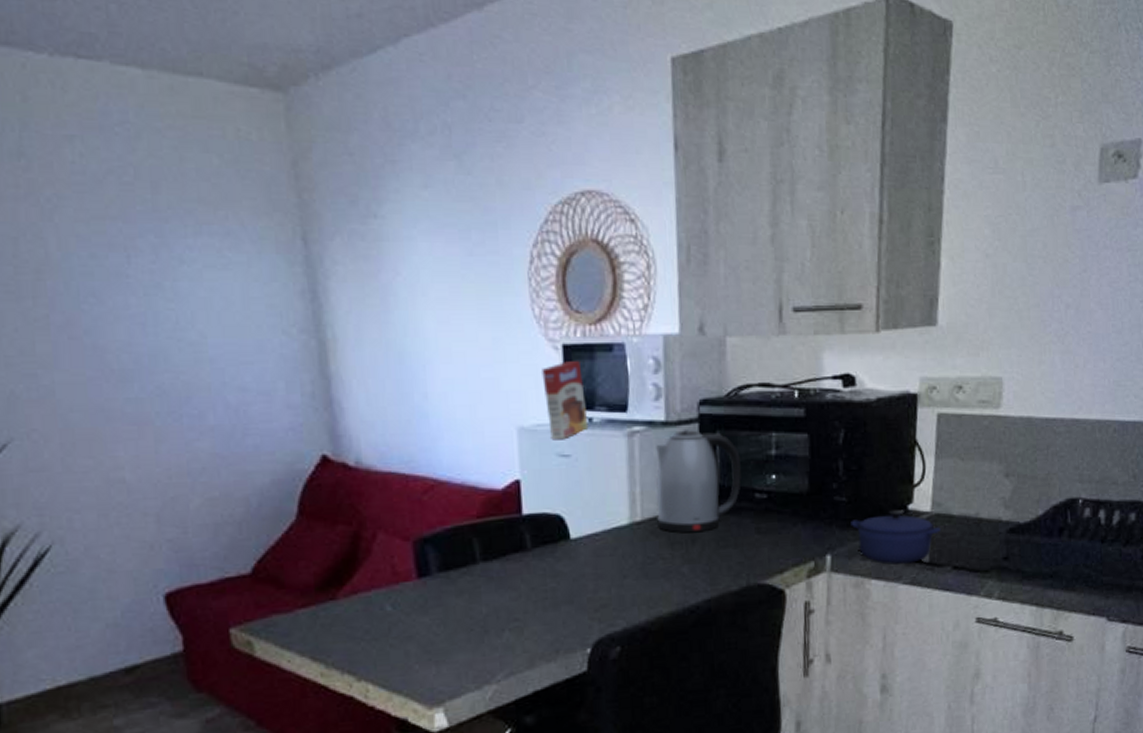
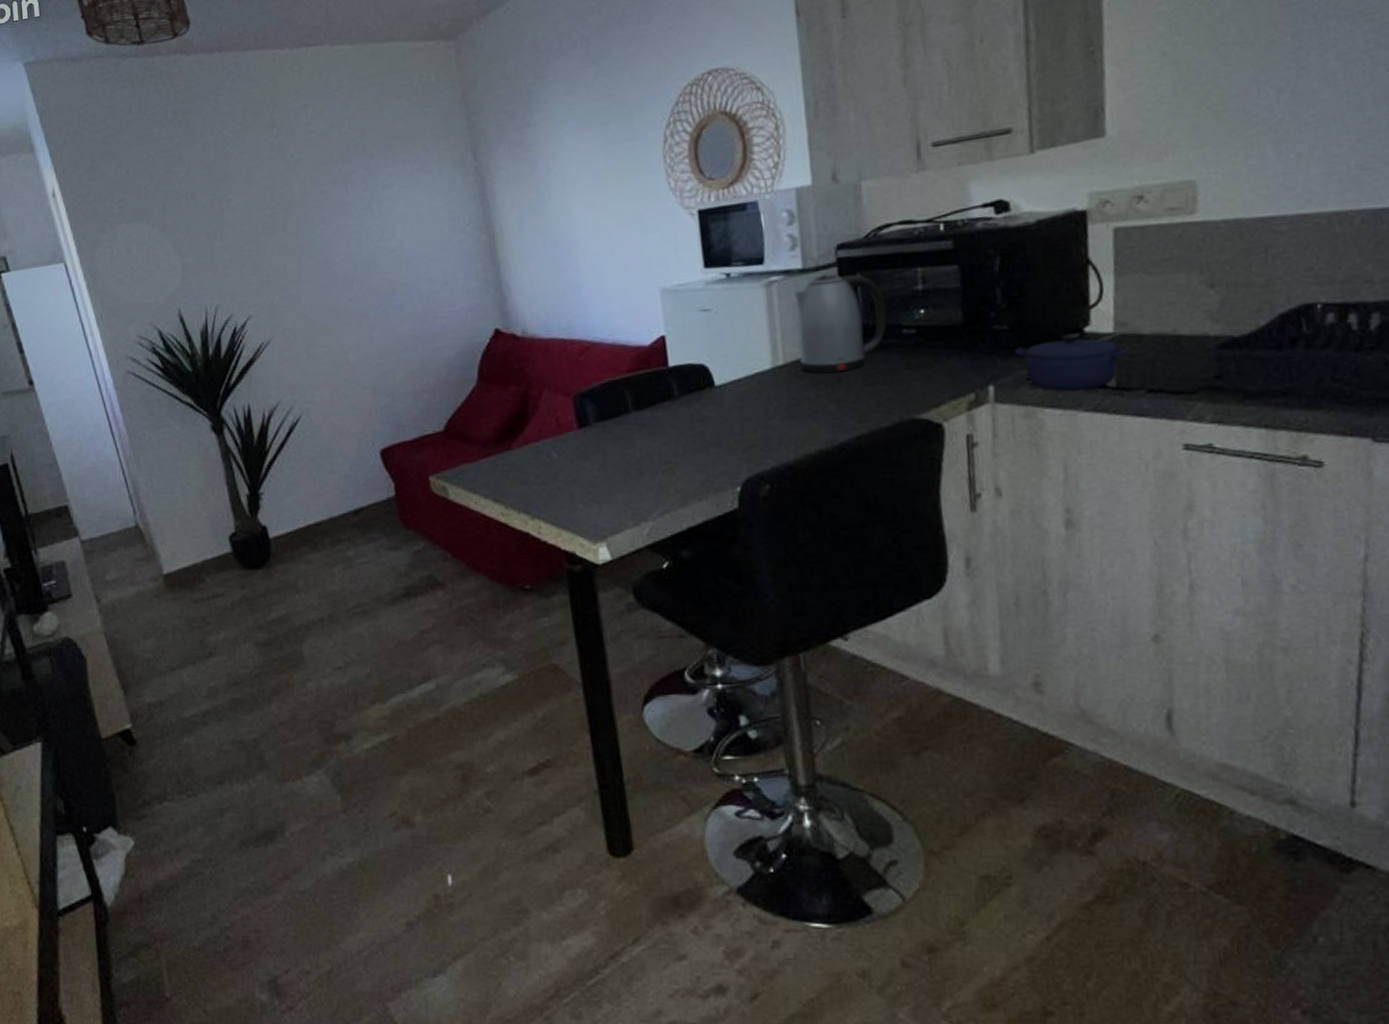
food box: present [542,361,589,440] -> none [680,223,727,297]

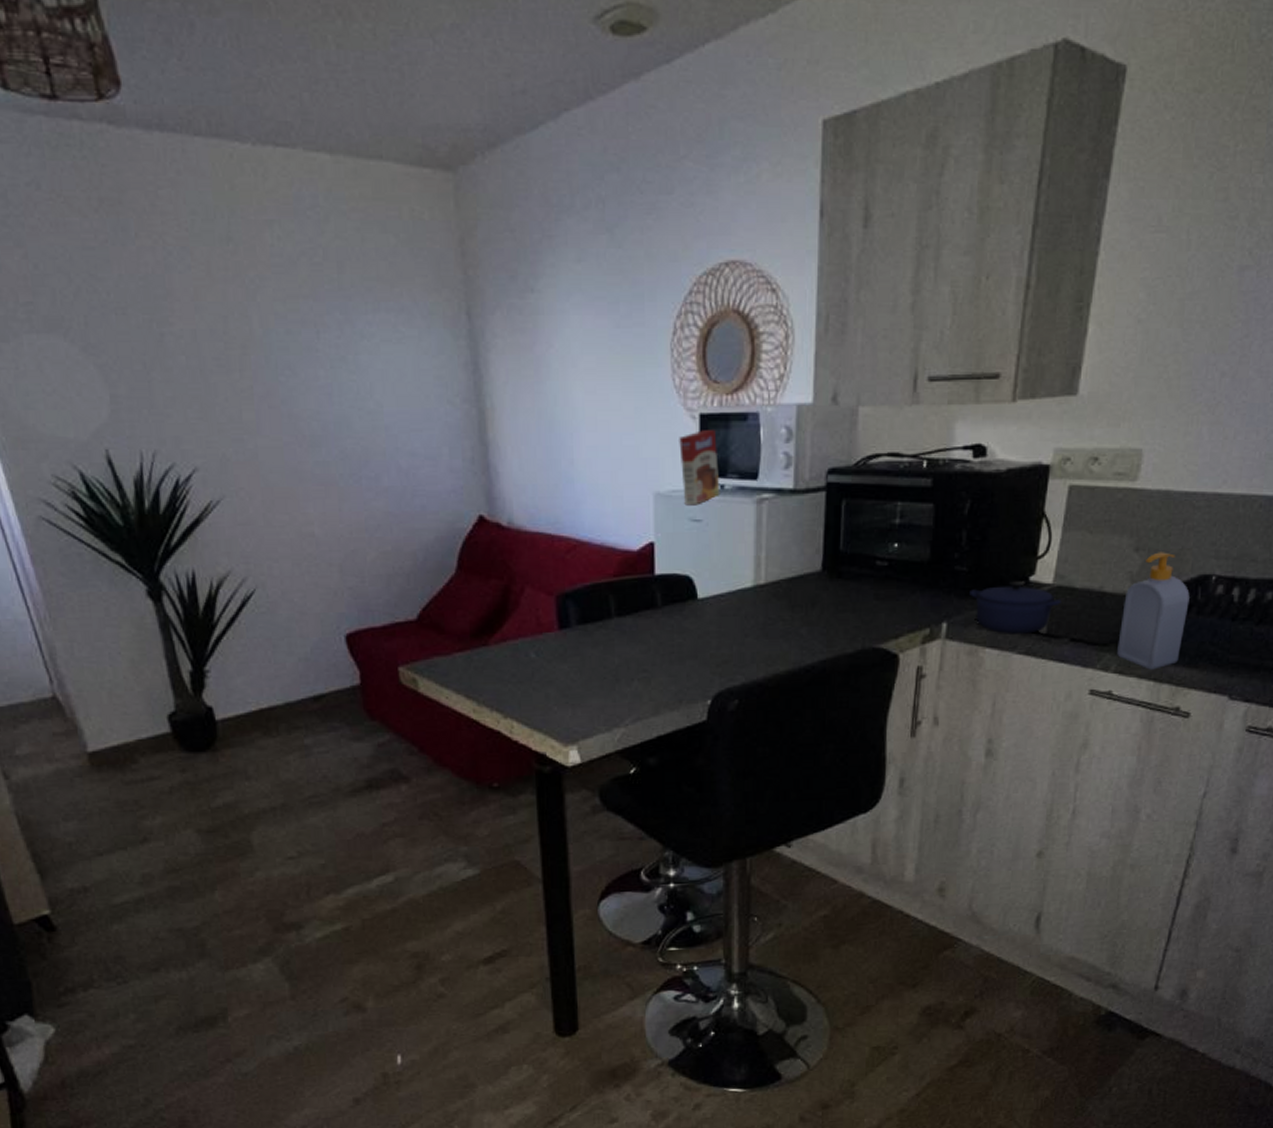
food box: none [680,223,727,297] -> present [679,430,720,506]
kettle: present [794,273,887,374] -> none [780,498,866,597]
soap bottle: none [1207,284,1294,416] -> present [1117,552,1190,670]

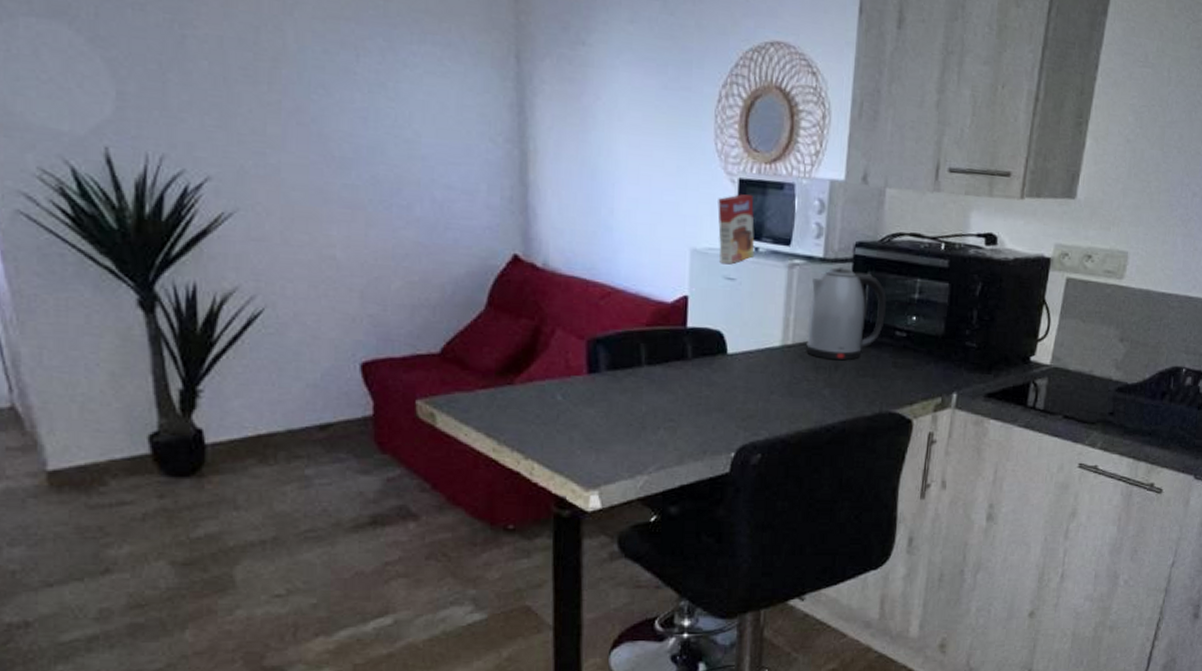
kettle: none [780,498,866,597] -> present [806,267,888,361]
cooking pot: present [969,580,1061,636] -> none [978,358,1057,410]
soap bottle: present [1117,552,1190,670] -> none [1103,343,1164,449]

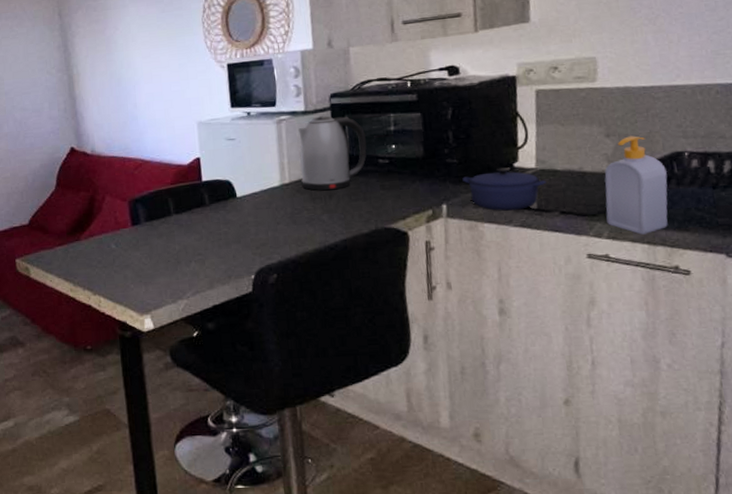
food box: present [717,194,755,265] -> none [213,74,248,129]
cooking pot: none [978,358,1057,410] -> present [462,166,546,212]
soap bottle: none [1103,343,1164,449] -> present [604,136,668,235]

